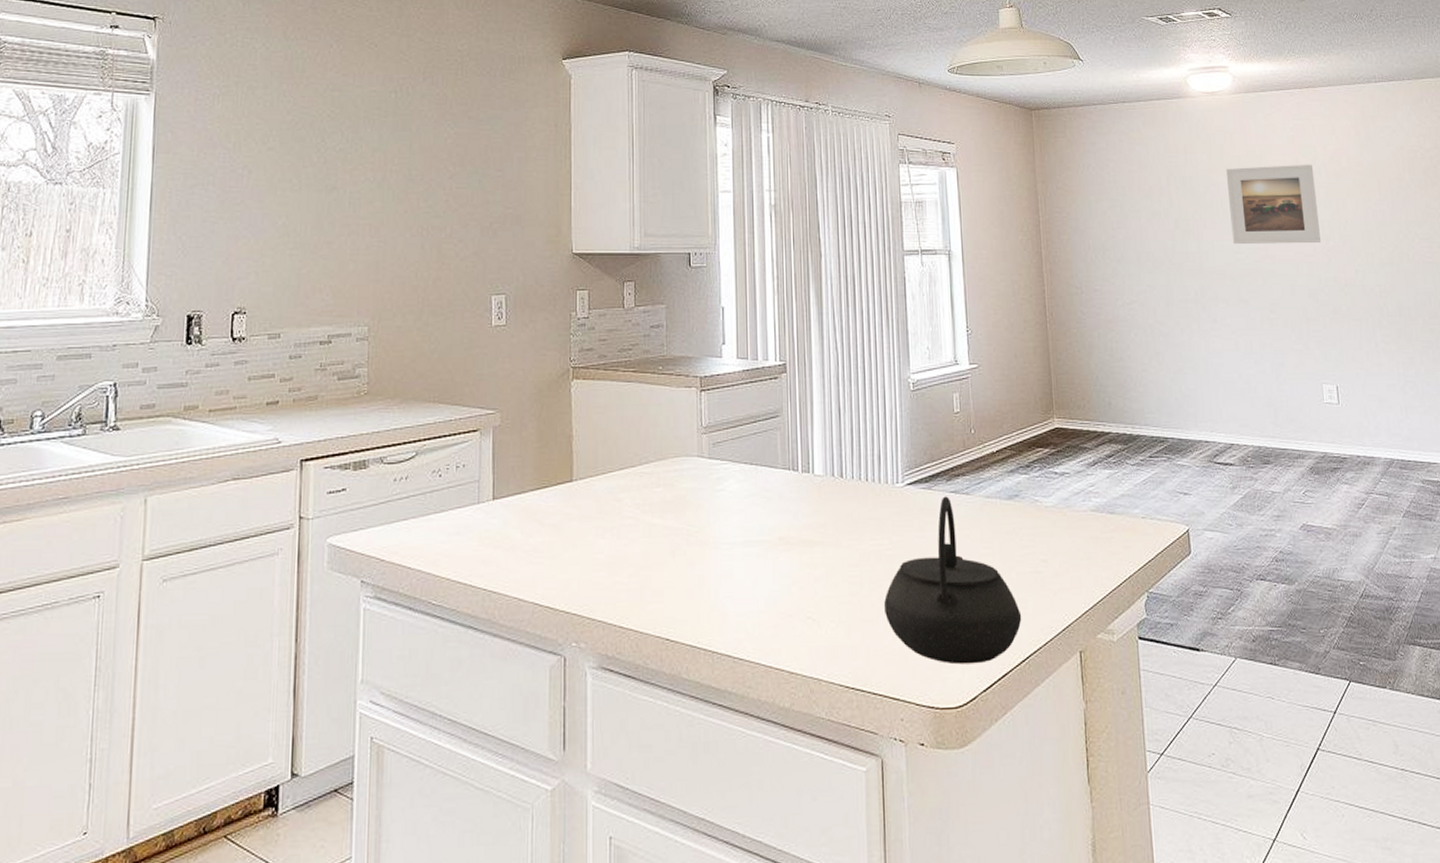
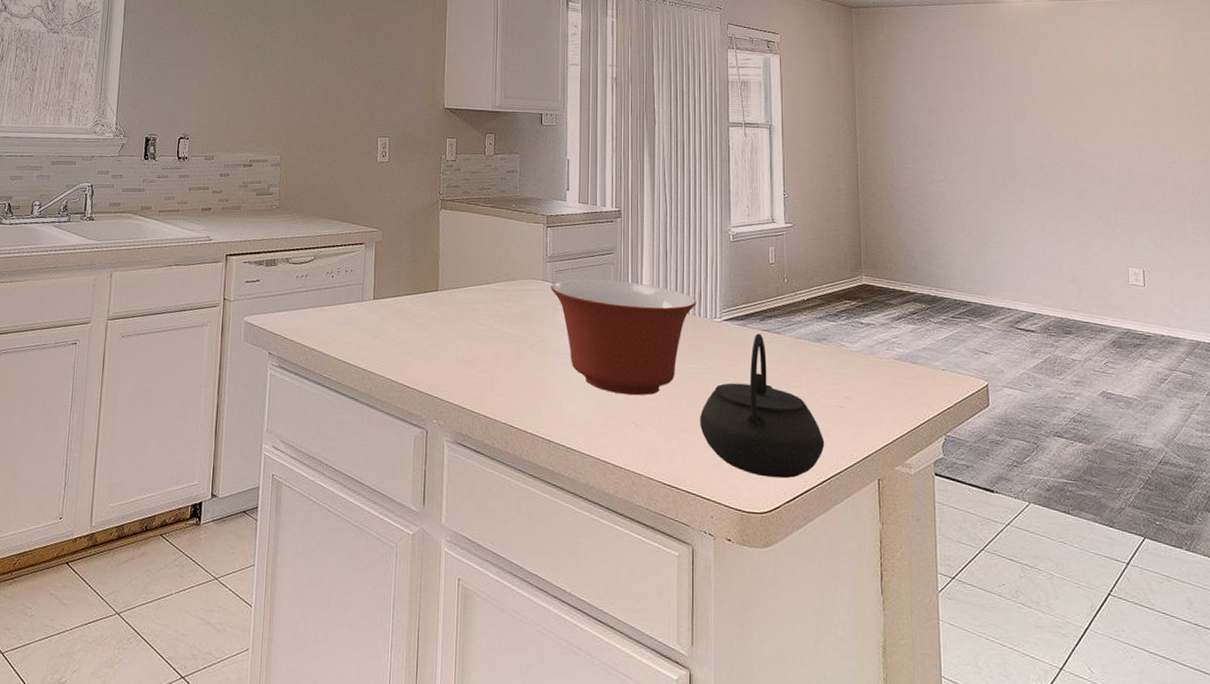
mixing bowl: none [707,448,876,586] -> present [550,279,697,396]
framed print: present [1225,164,1321,244] -> none [1038,67,1132,139]

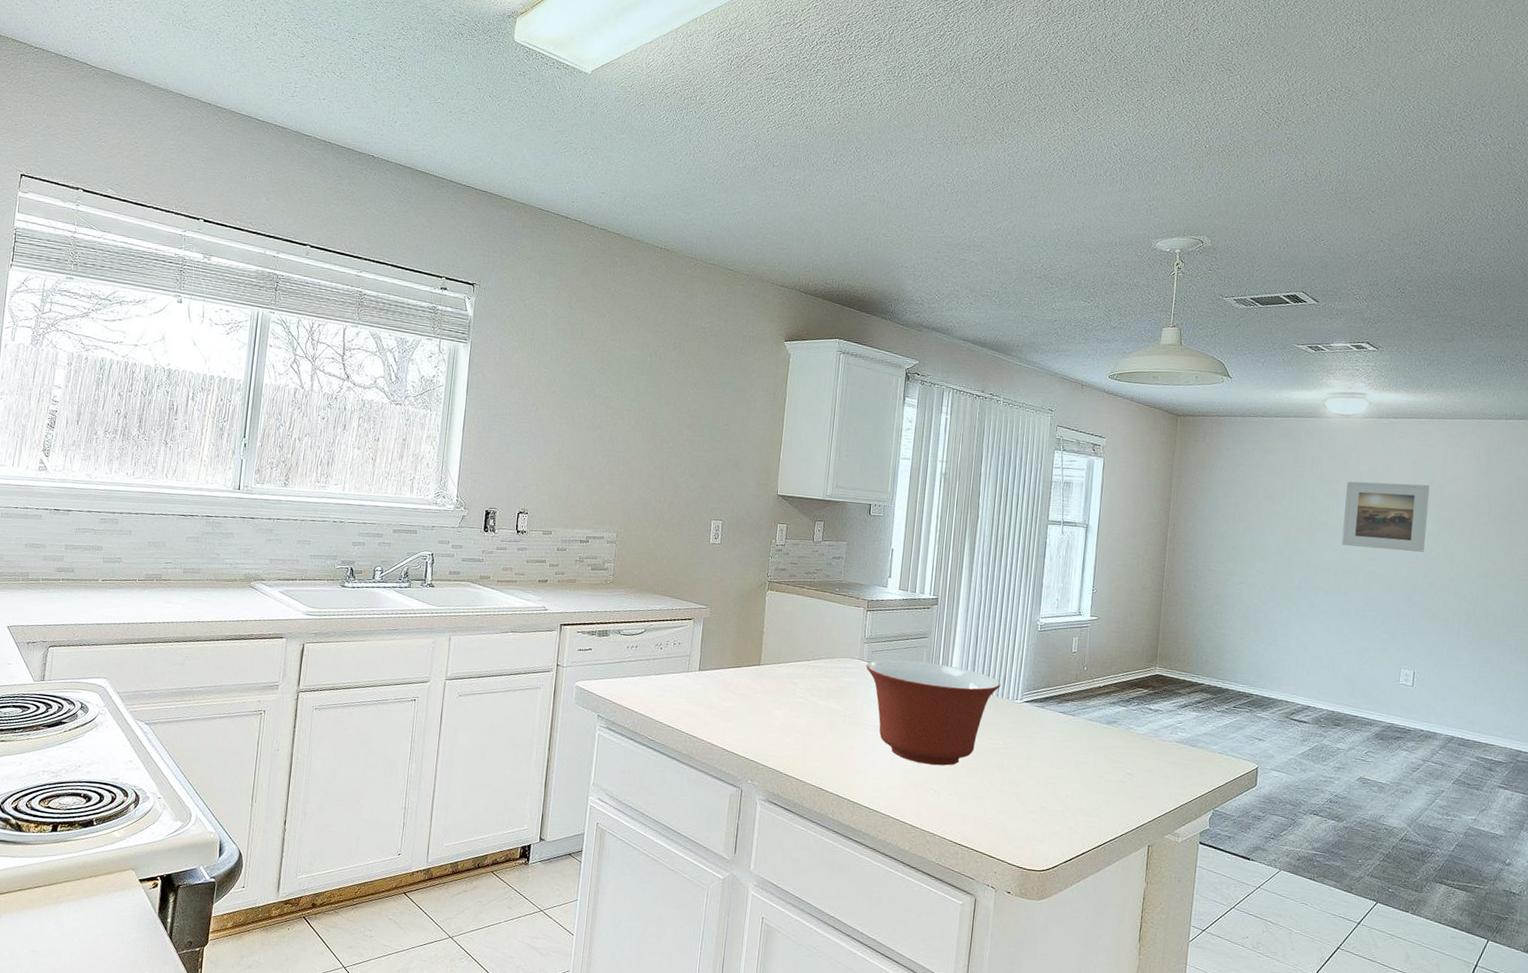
kettle: present [700,333,825,479] -> none [993,715,1104,842]
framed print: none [1038,67,1132,139] -> present [1341,481,1430,552]

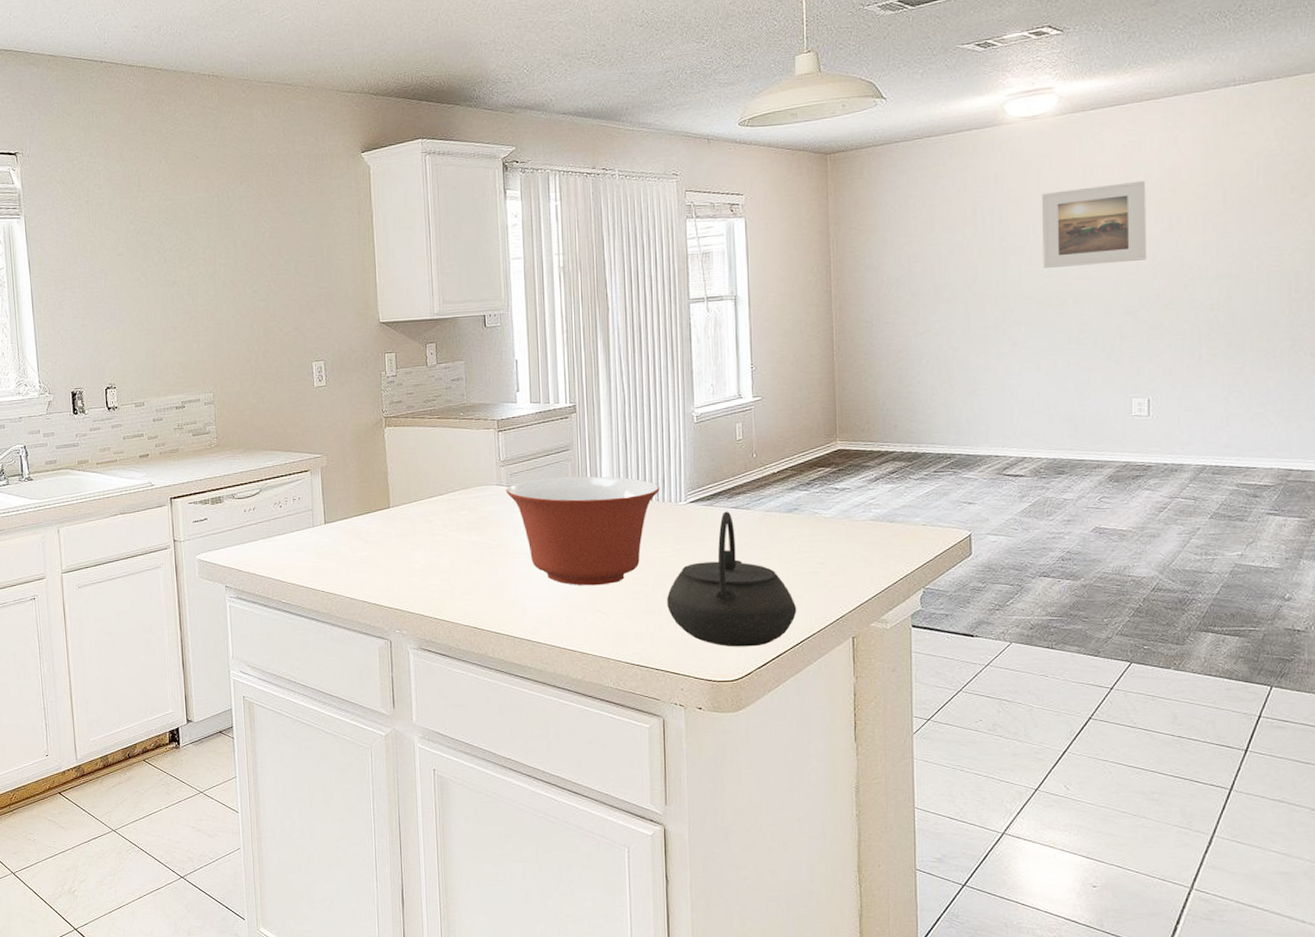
kettle: none [993,715,1104,842] -> present [667,511,797,647]

